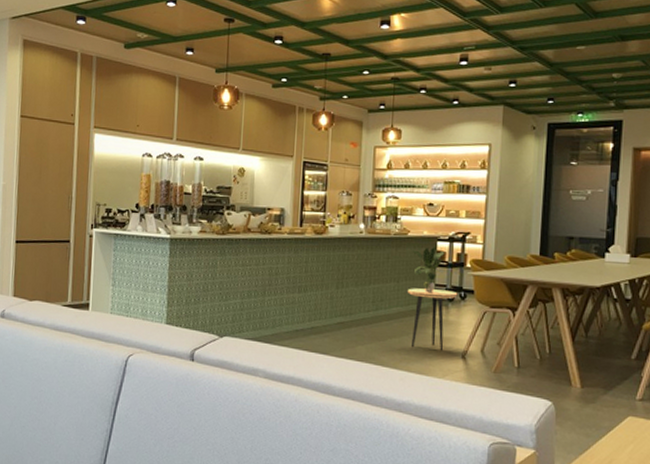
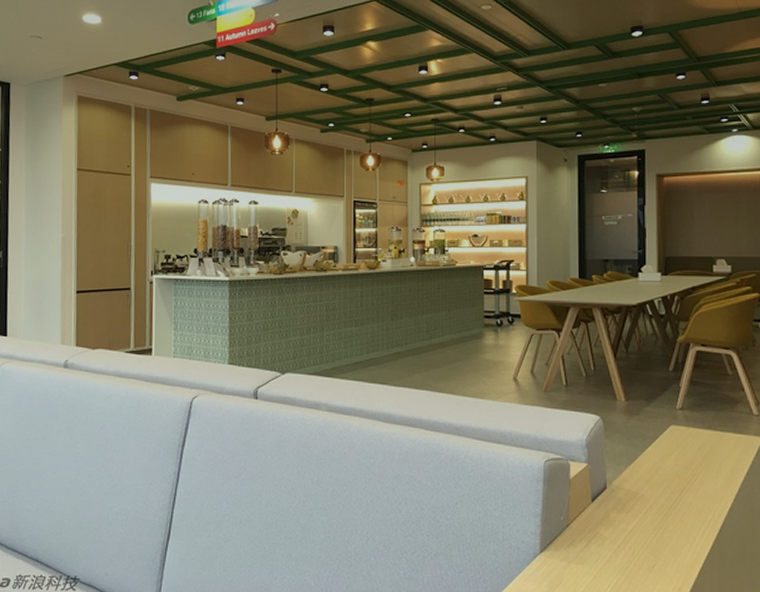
side table: present [408,288,458,351] -> none [459,316,506,375]
potted plant: present [413,246,445,293] -> none [462,274,491,320]

